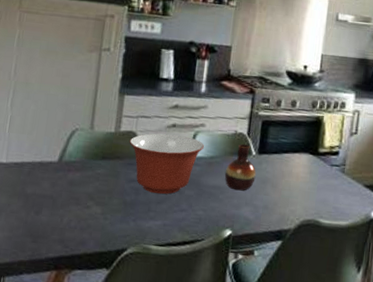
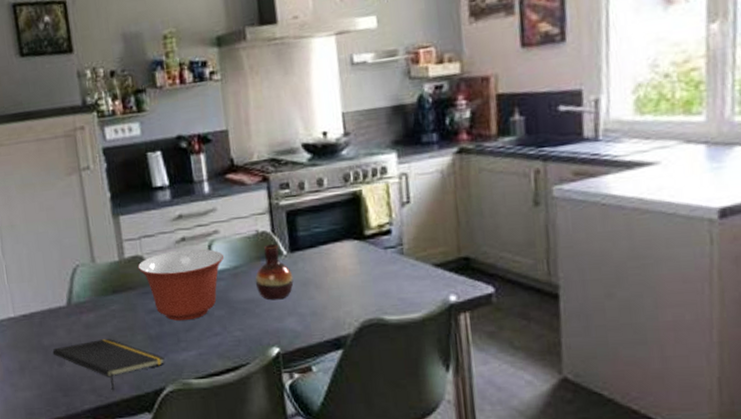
notepad: none [32,197,133,244] -> present [52,338,165,391]

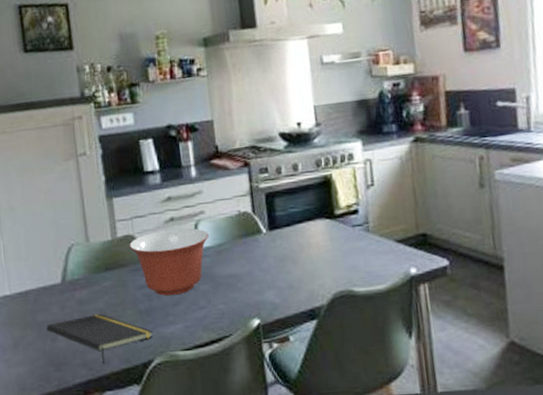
vase: present [255,243,294,301] -> none [237,222,273,275]

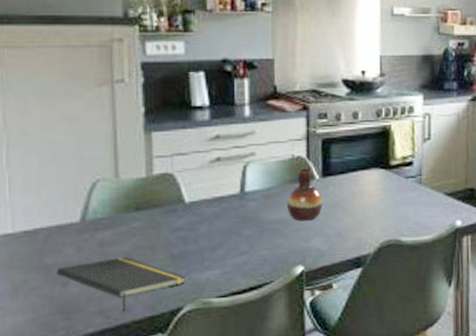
mixing bowl: present [129,228,209,296] -> none [166,169,257,239]
vase: none [237,222,273,275] -> present [286,168,323,221]

